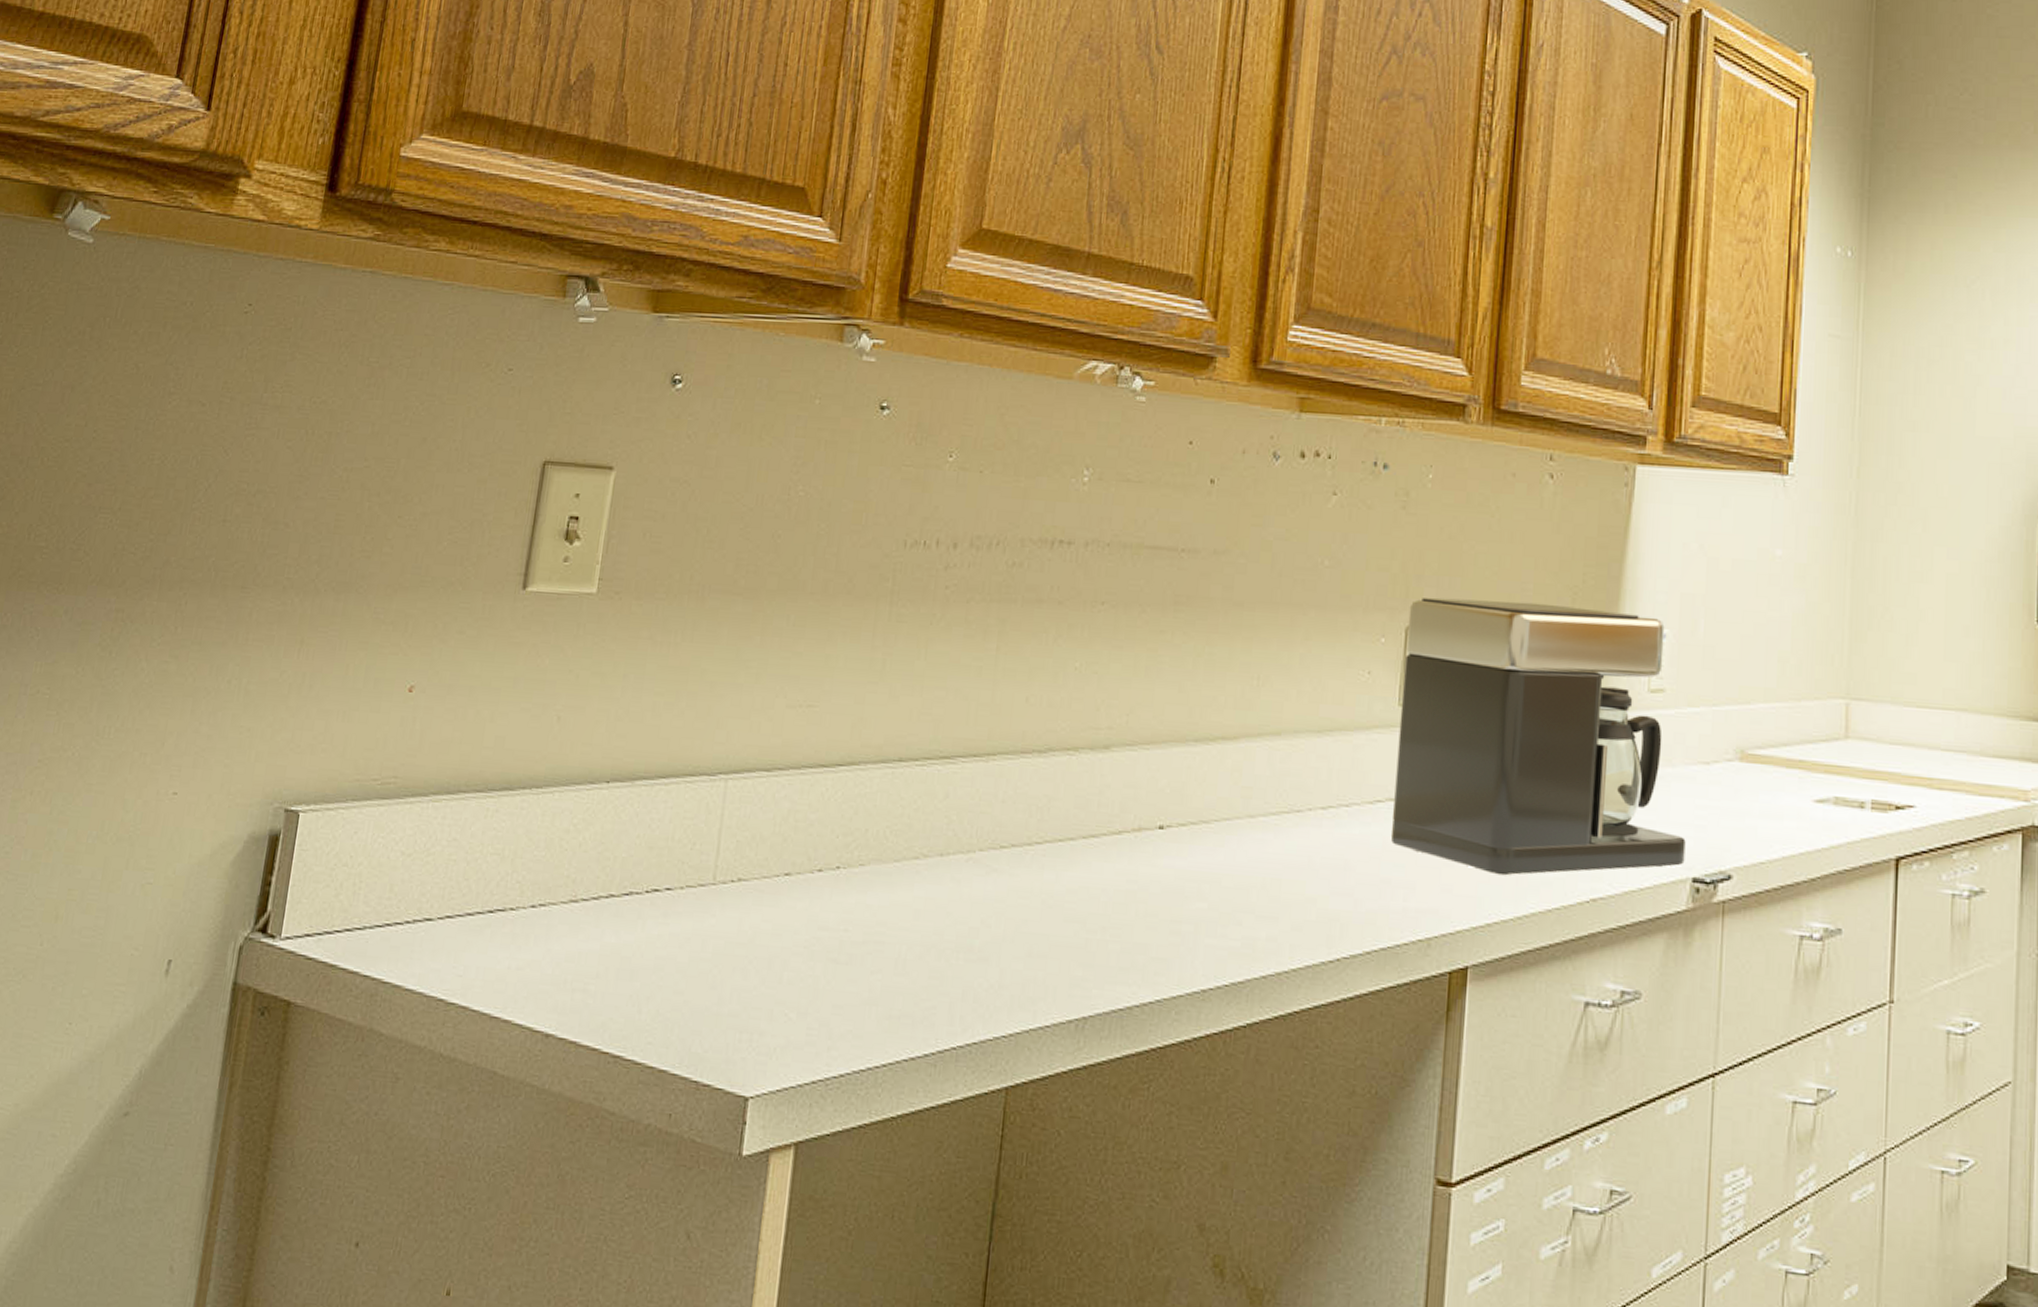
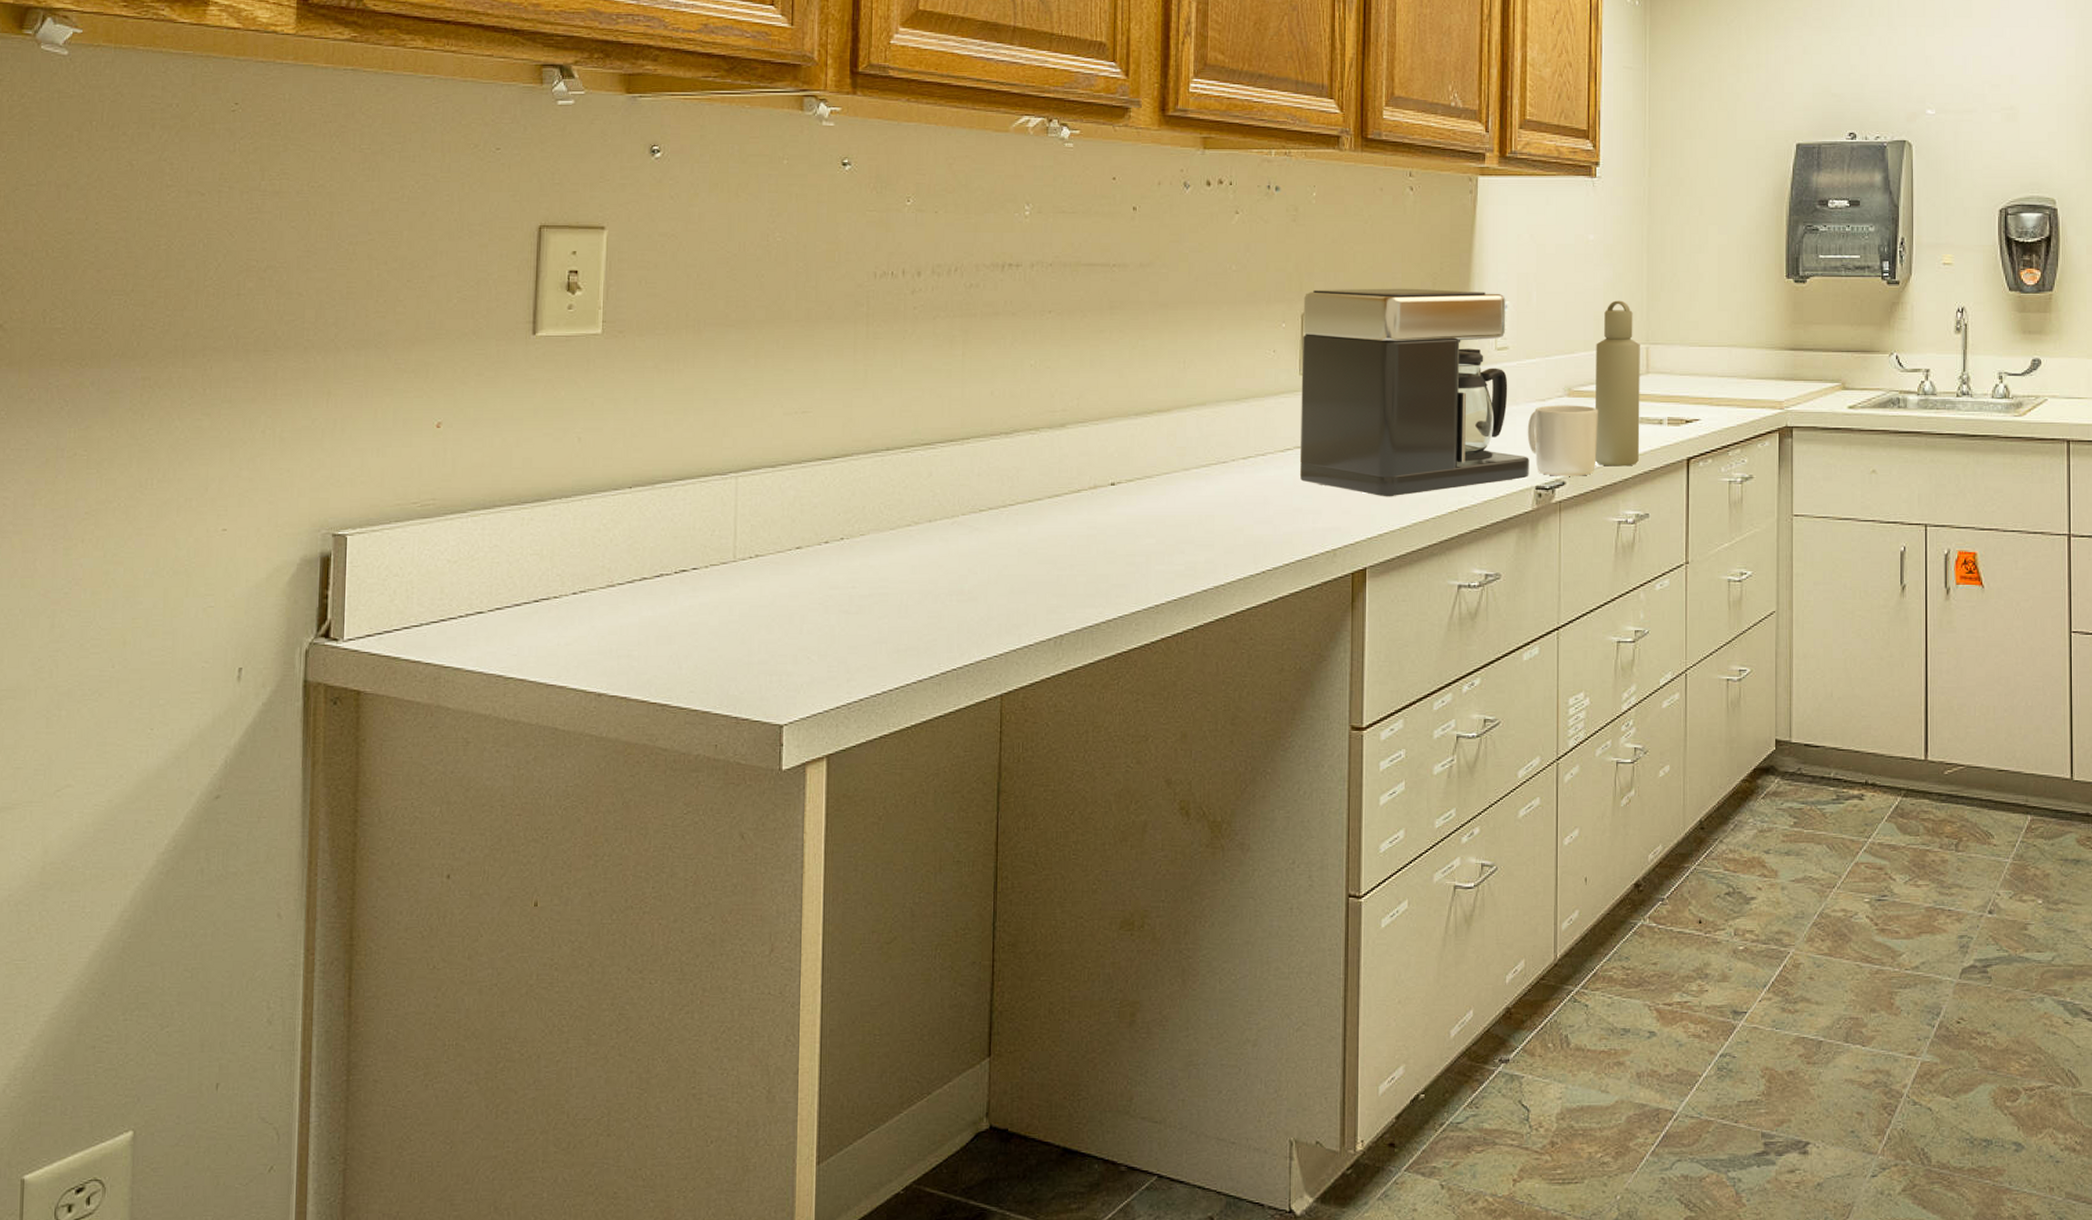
mug: none [1684,770,1780,870] -> present [1527,405,1599,476]
bottle: none [1773,638,1838,862] -> present [1595,300,1640,466]

